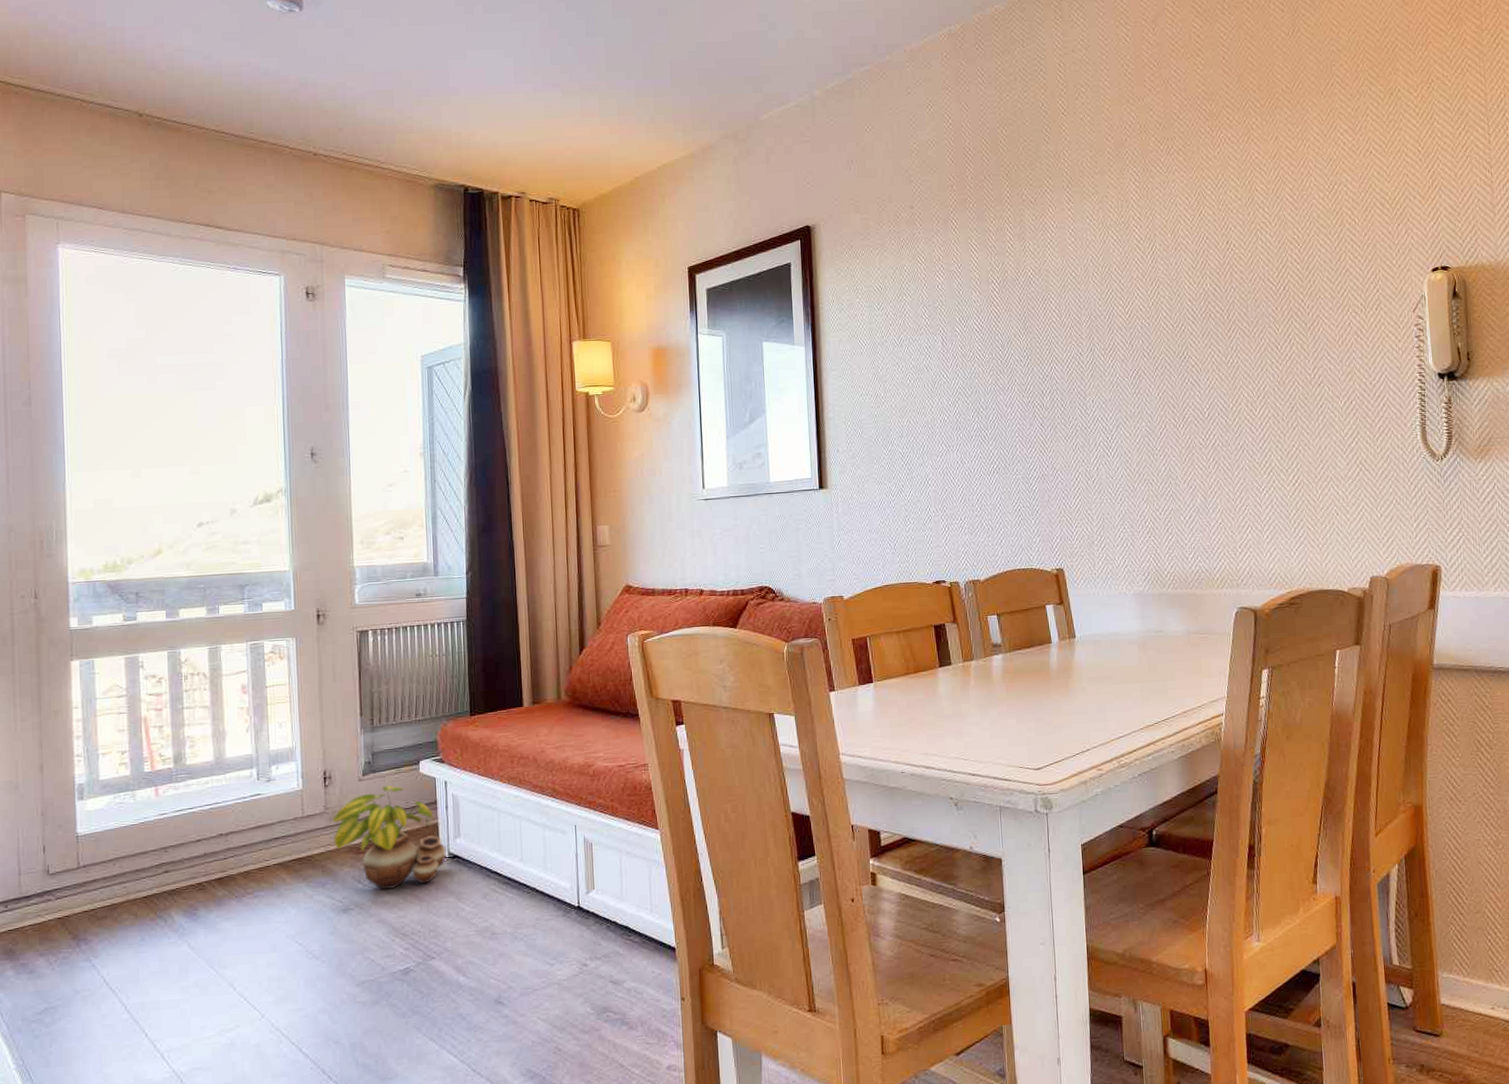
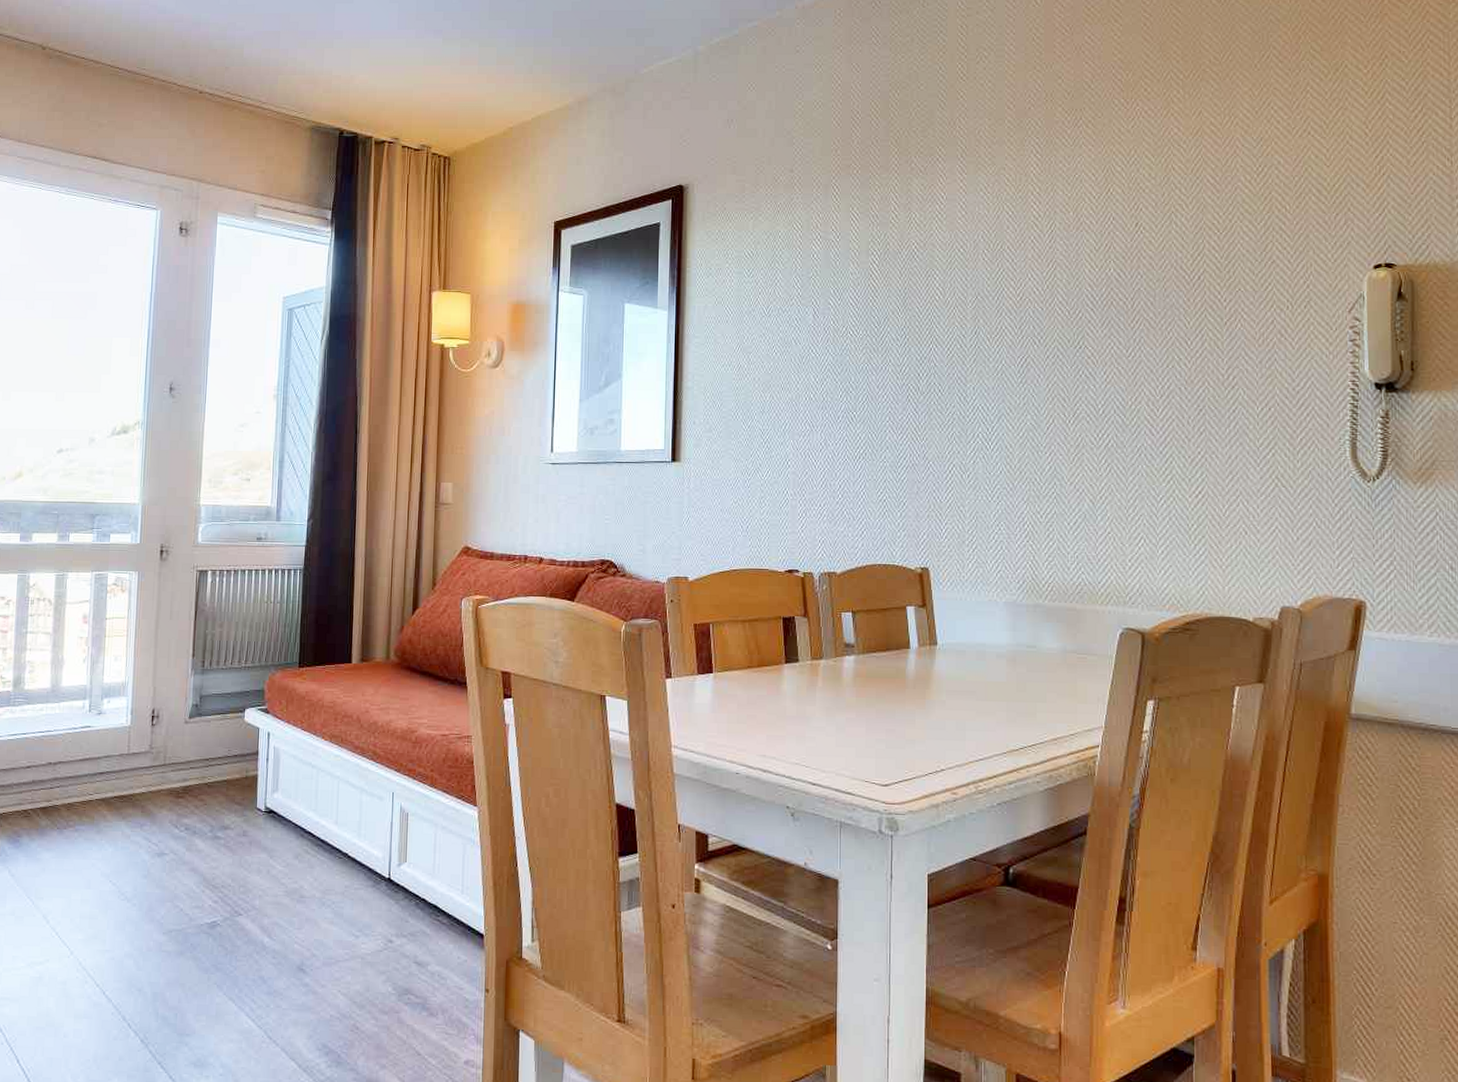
potted plant: present [333,785,446,890] -> none [155,731,263,838]

